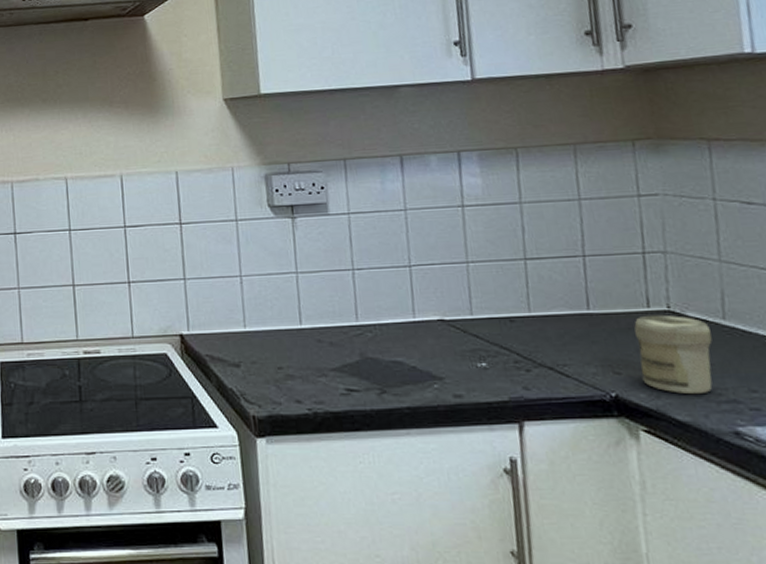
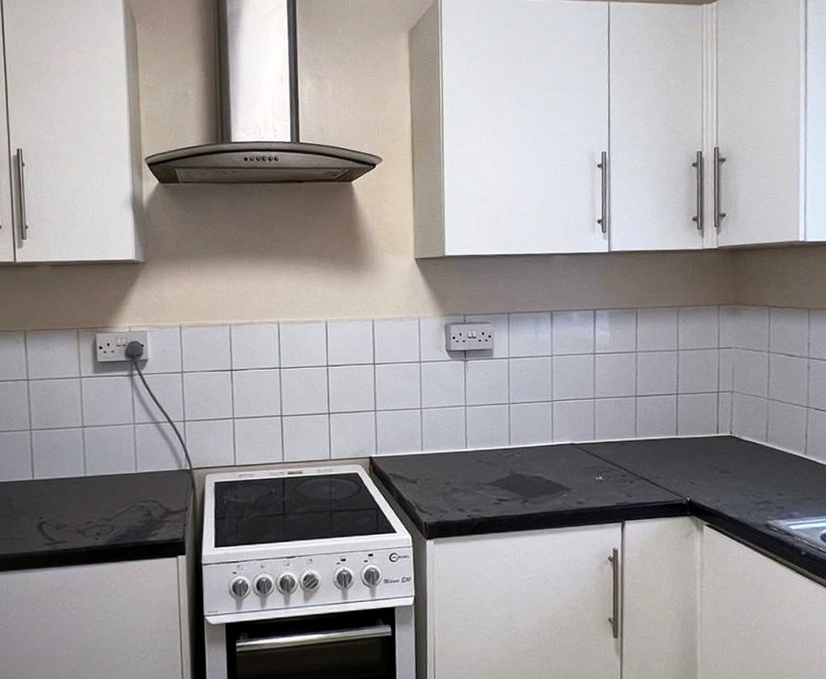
jar: present [634,314,713,395] -> none [707,439,758,498]

